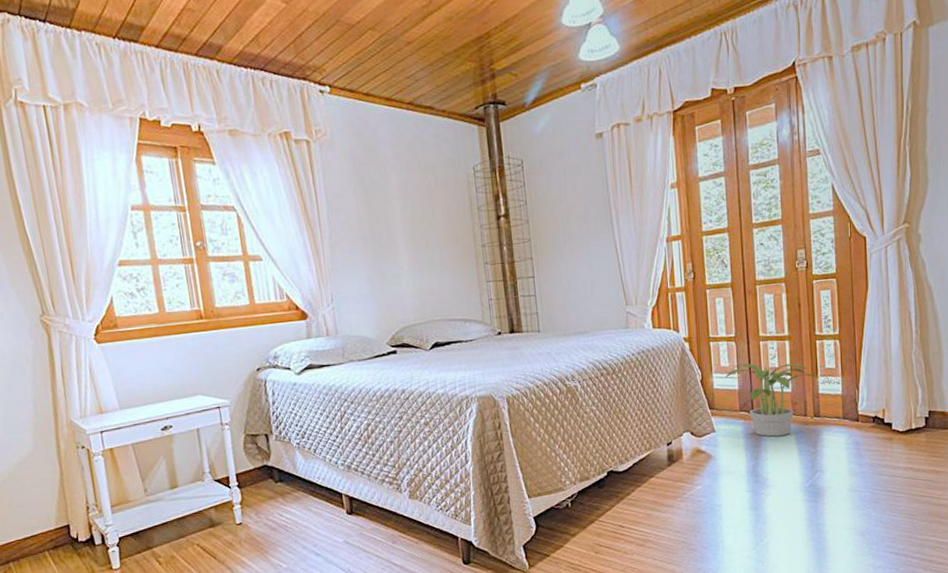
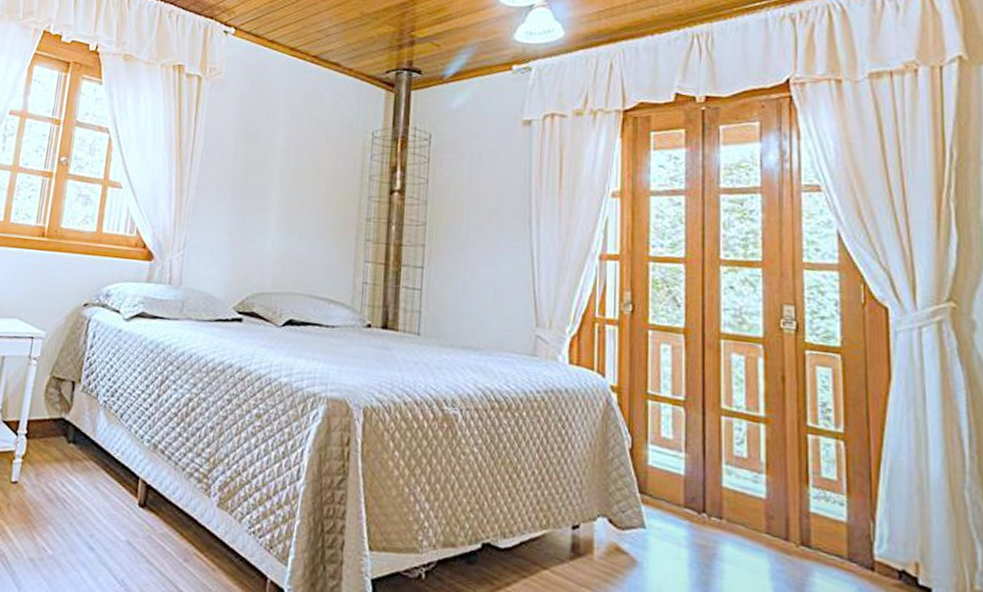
potted plant: present [725,363,820,437] -> none [666,439,812,562]

